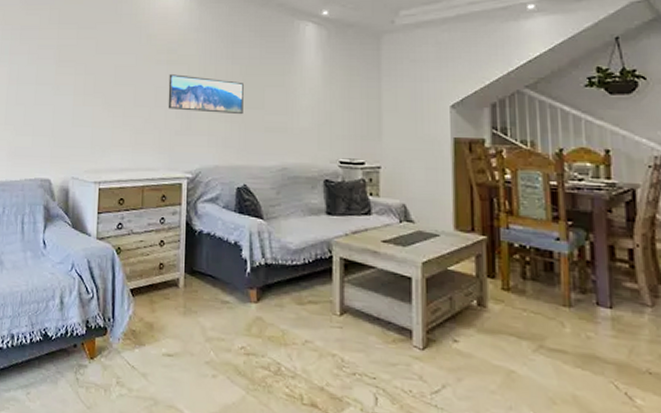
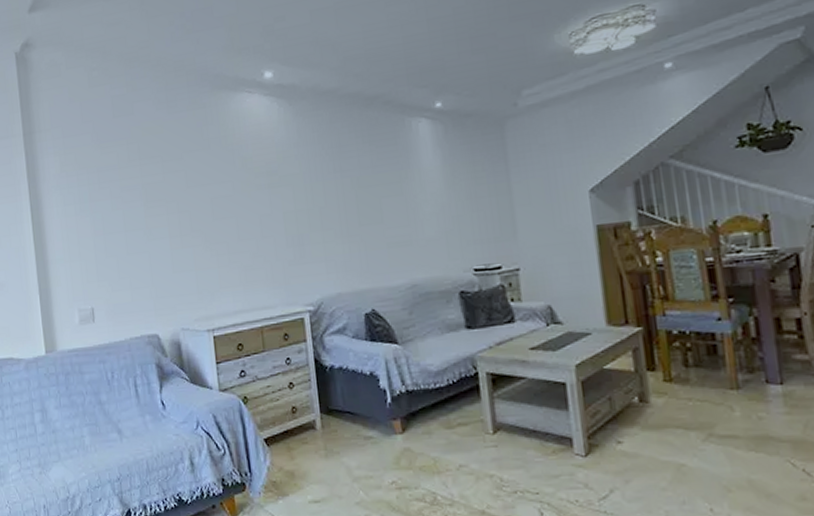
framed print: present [168,74,244,115] -> none [272,196,361,239]

